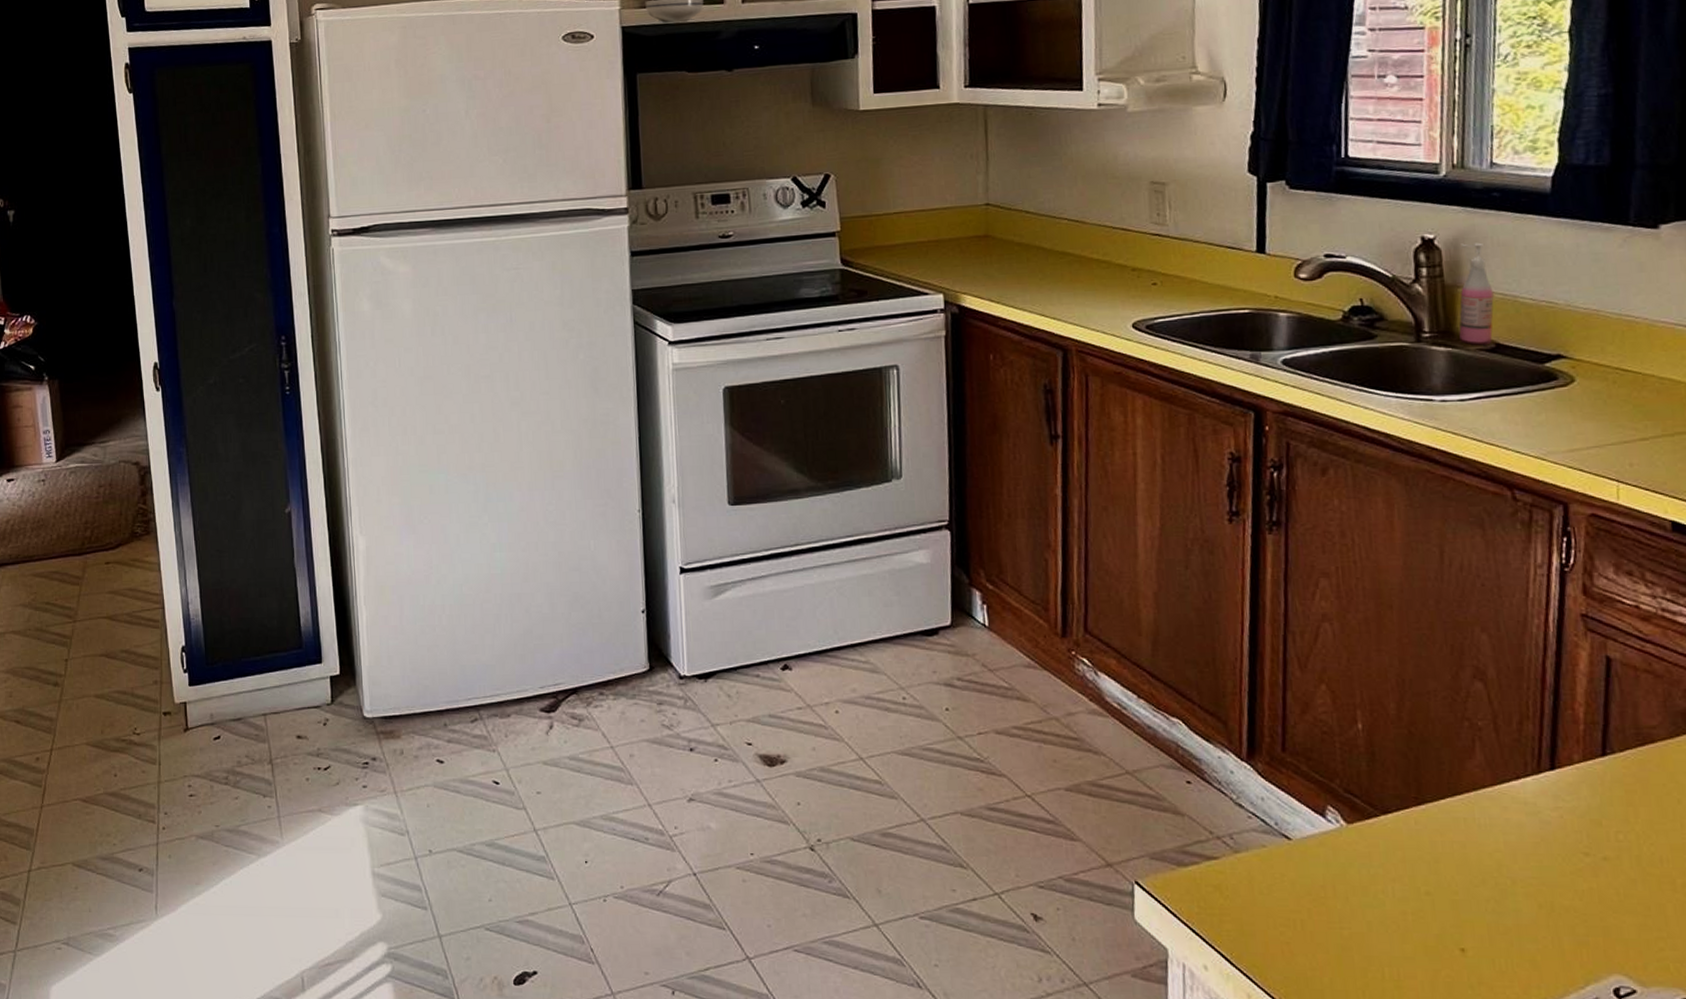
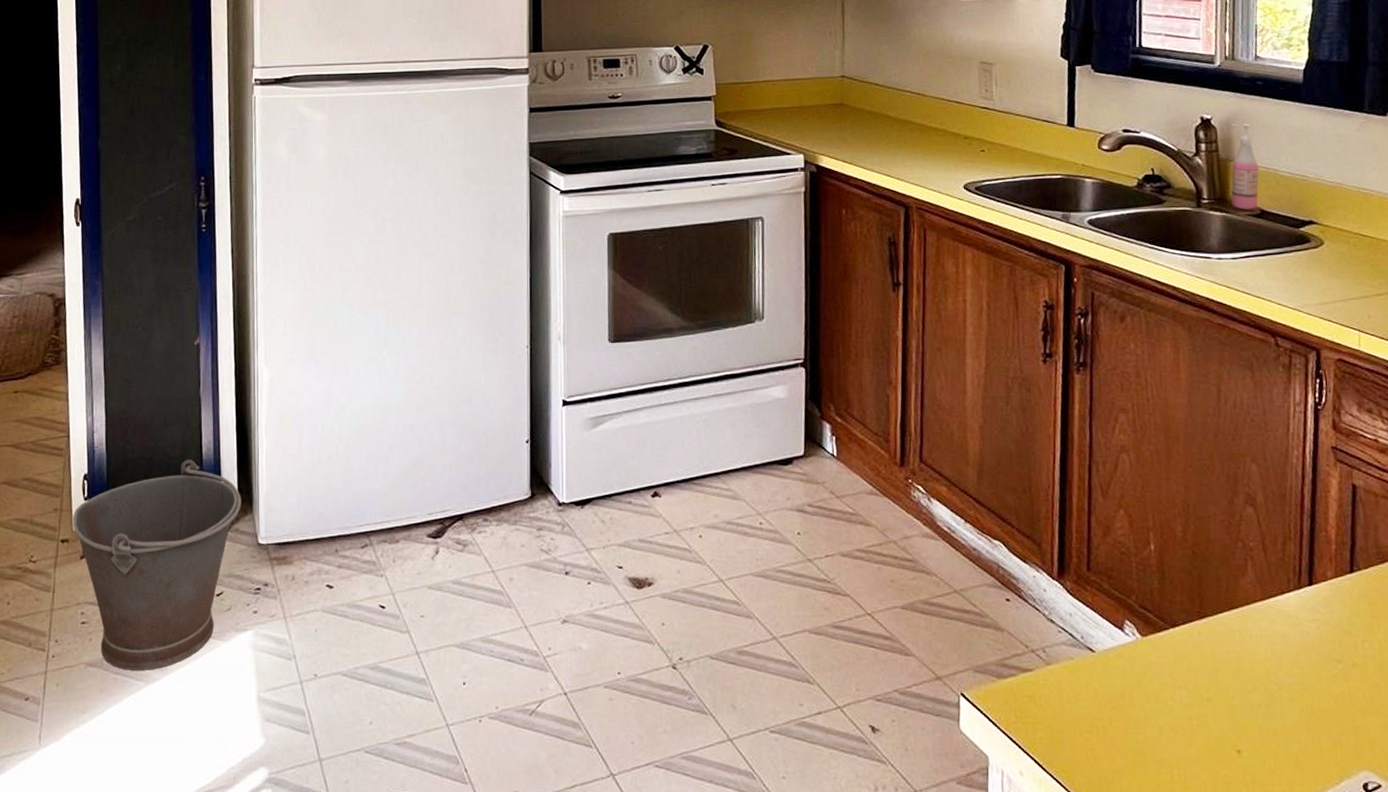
bucket: none [174,630,344,843] -> present [73,459,241,670]

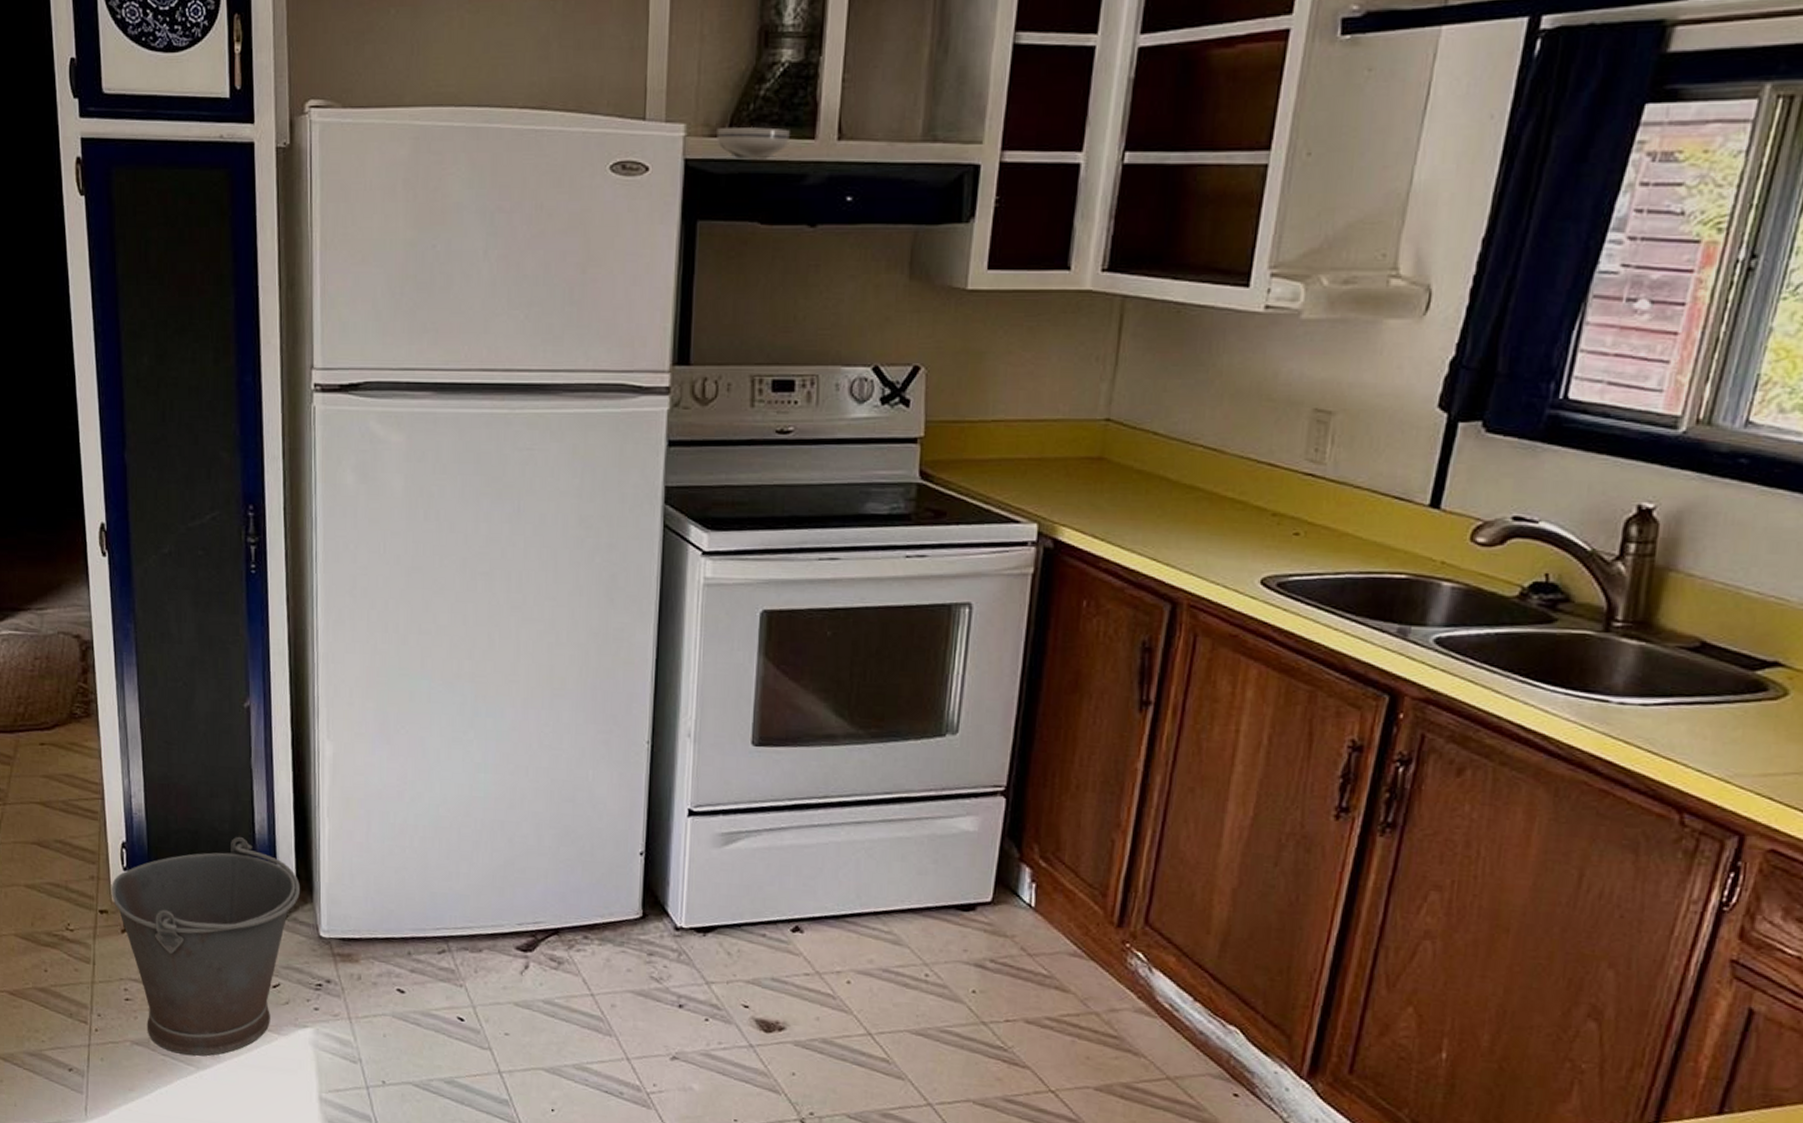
soap dispenser: present [1231,123,1259,212] -> none [1658,518,1716,643]

